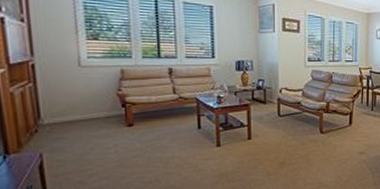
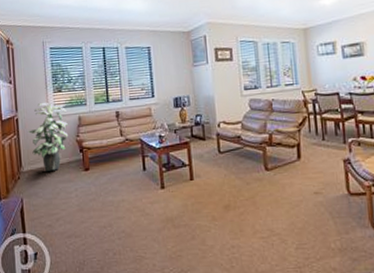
indoor plant: none [48,50,107,125] -> present [27,103,69,171]

